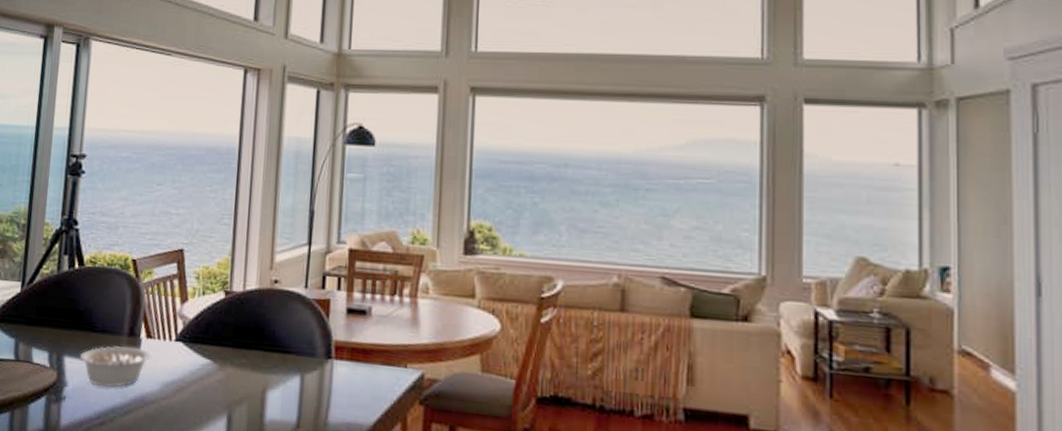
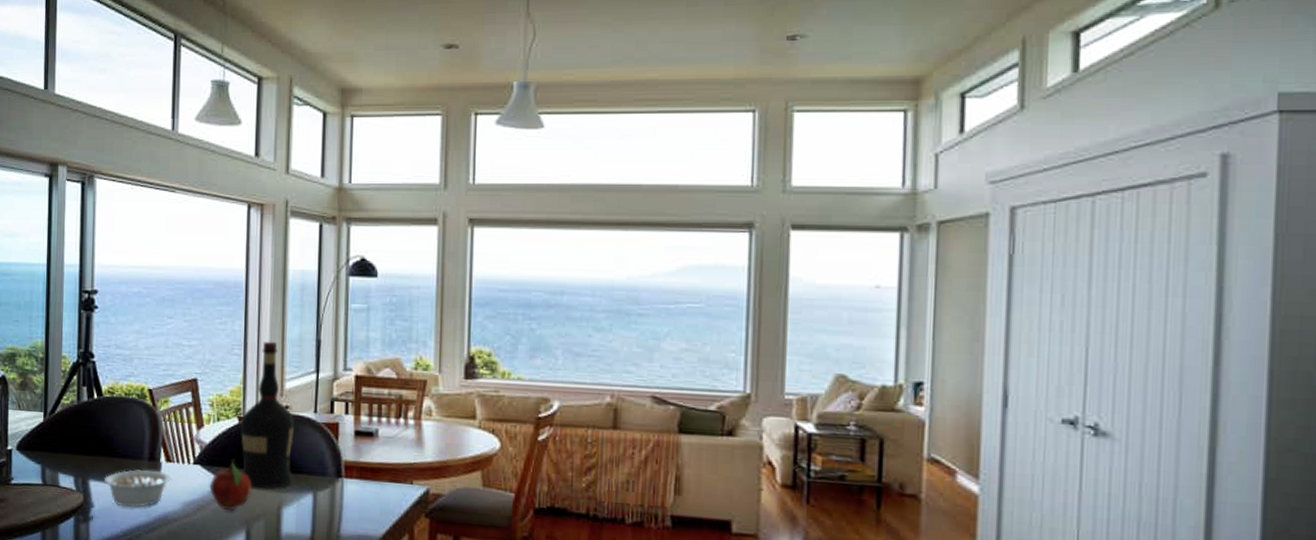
fruit: none [191,336,236,394] -> present [209,458,252,511]
liquor: none [226,211,283,369] -> present [240,341,294,489]

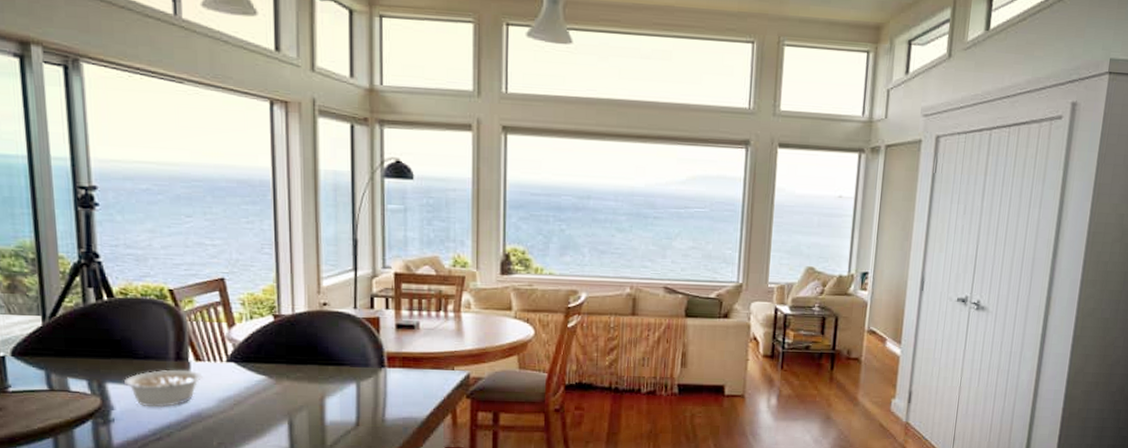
fruit: present [209,458,252,511] -> none [246,355,292,404]
liquor: present [240,341,294,489] -> none [275,240,335,382]

